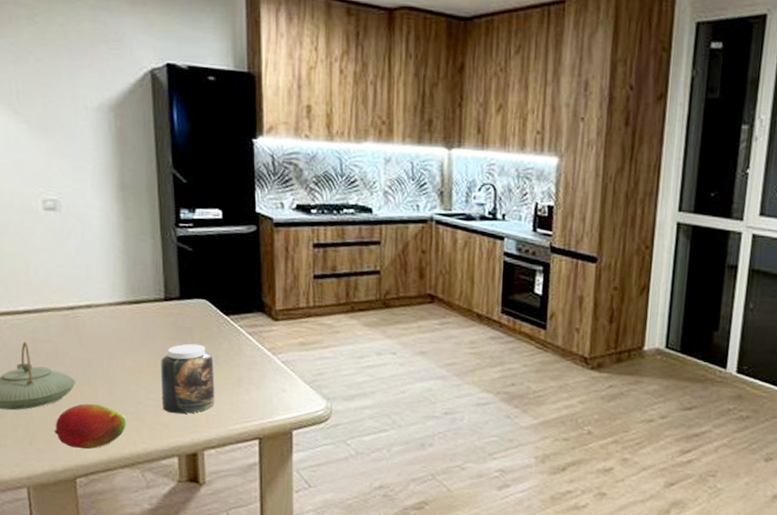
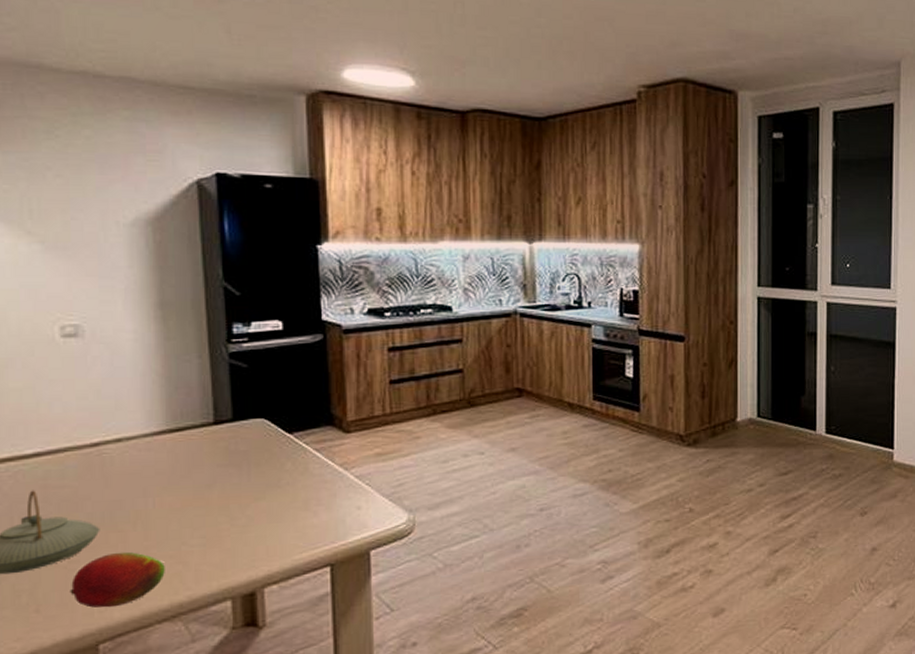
jar: present [161,343,215,414] -> none [209,468,277,551]

